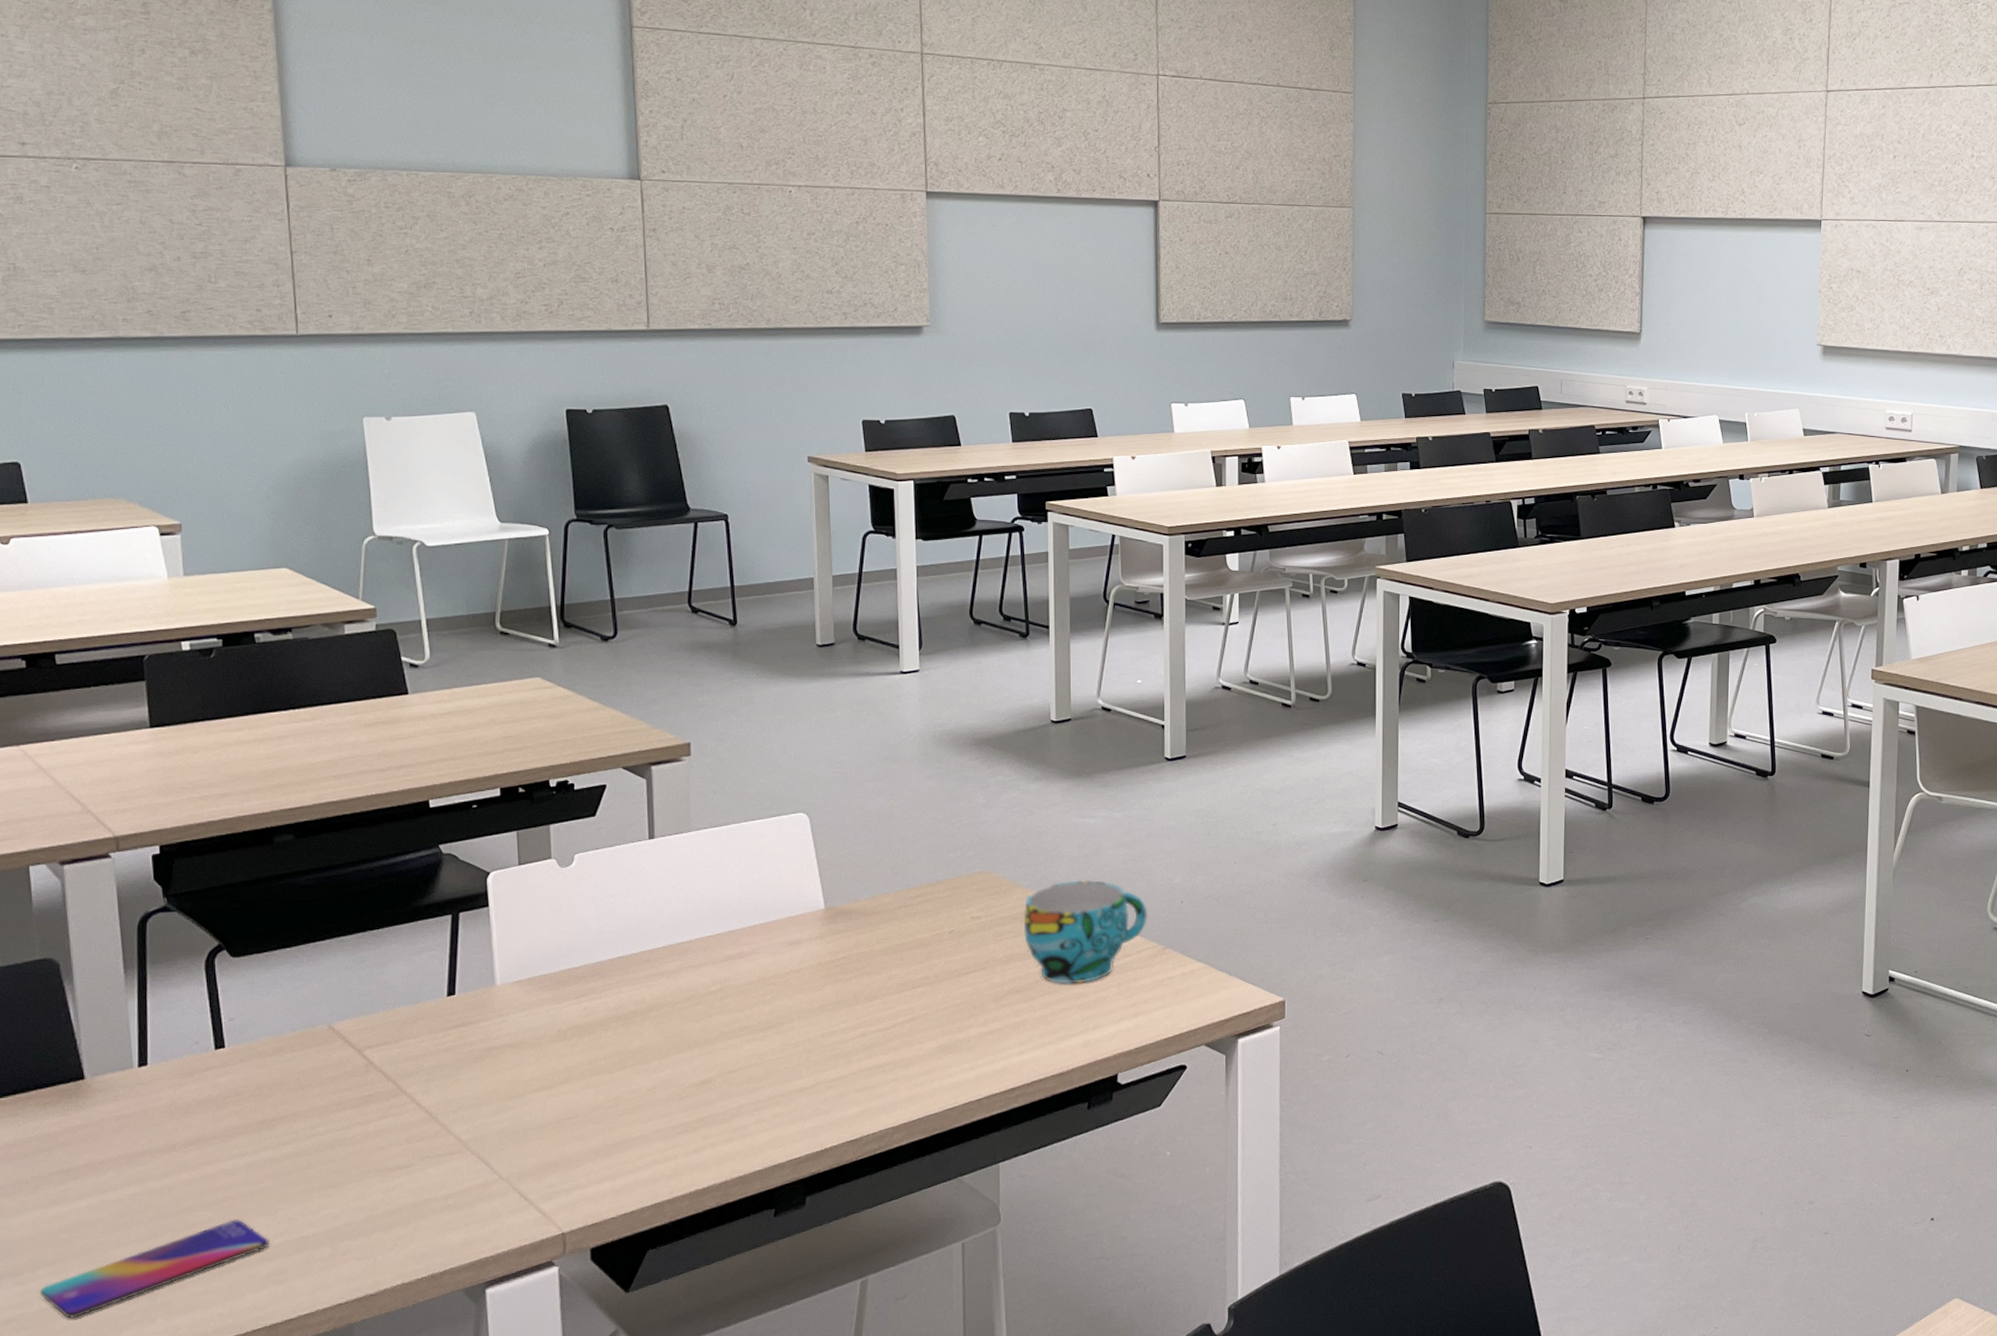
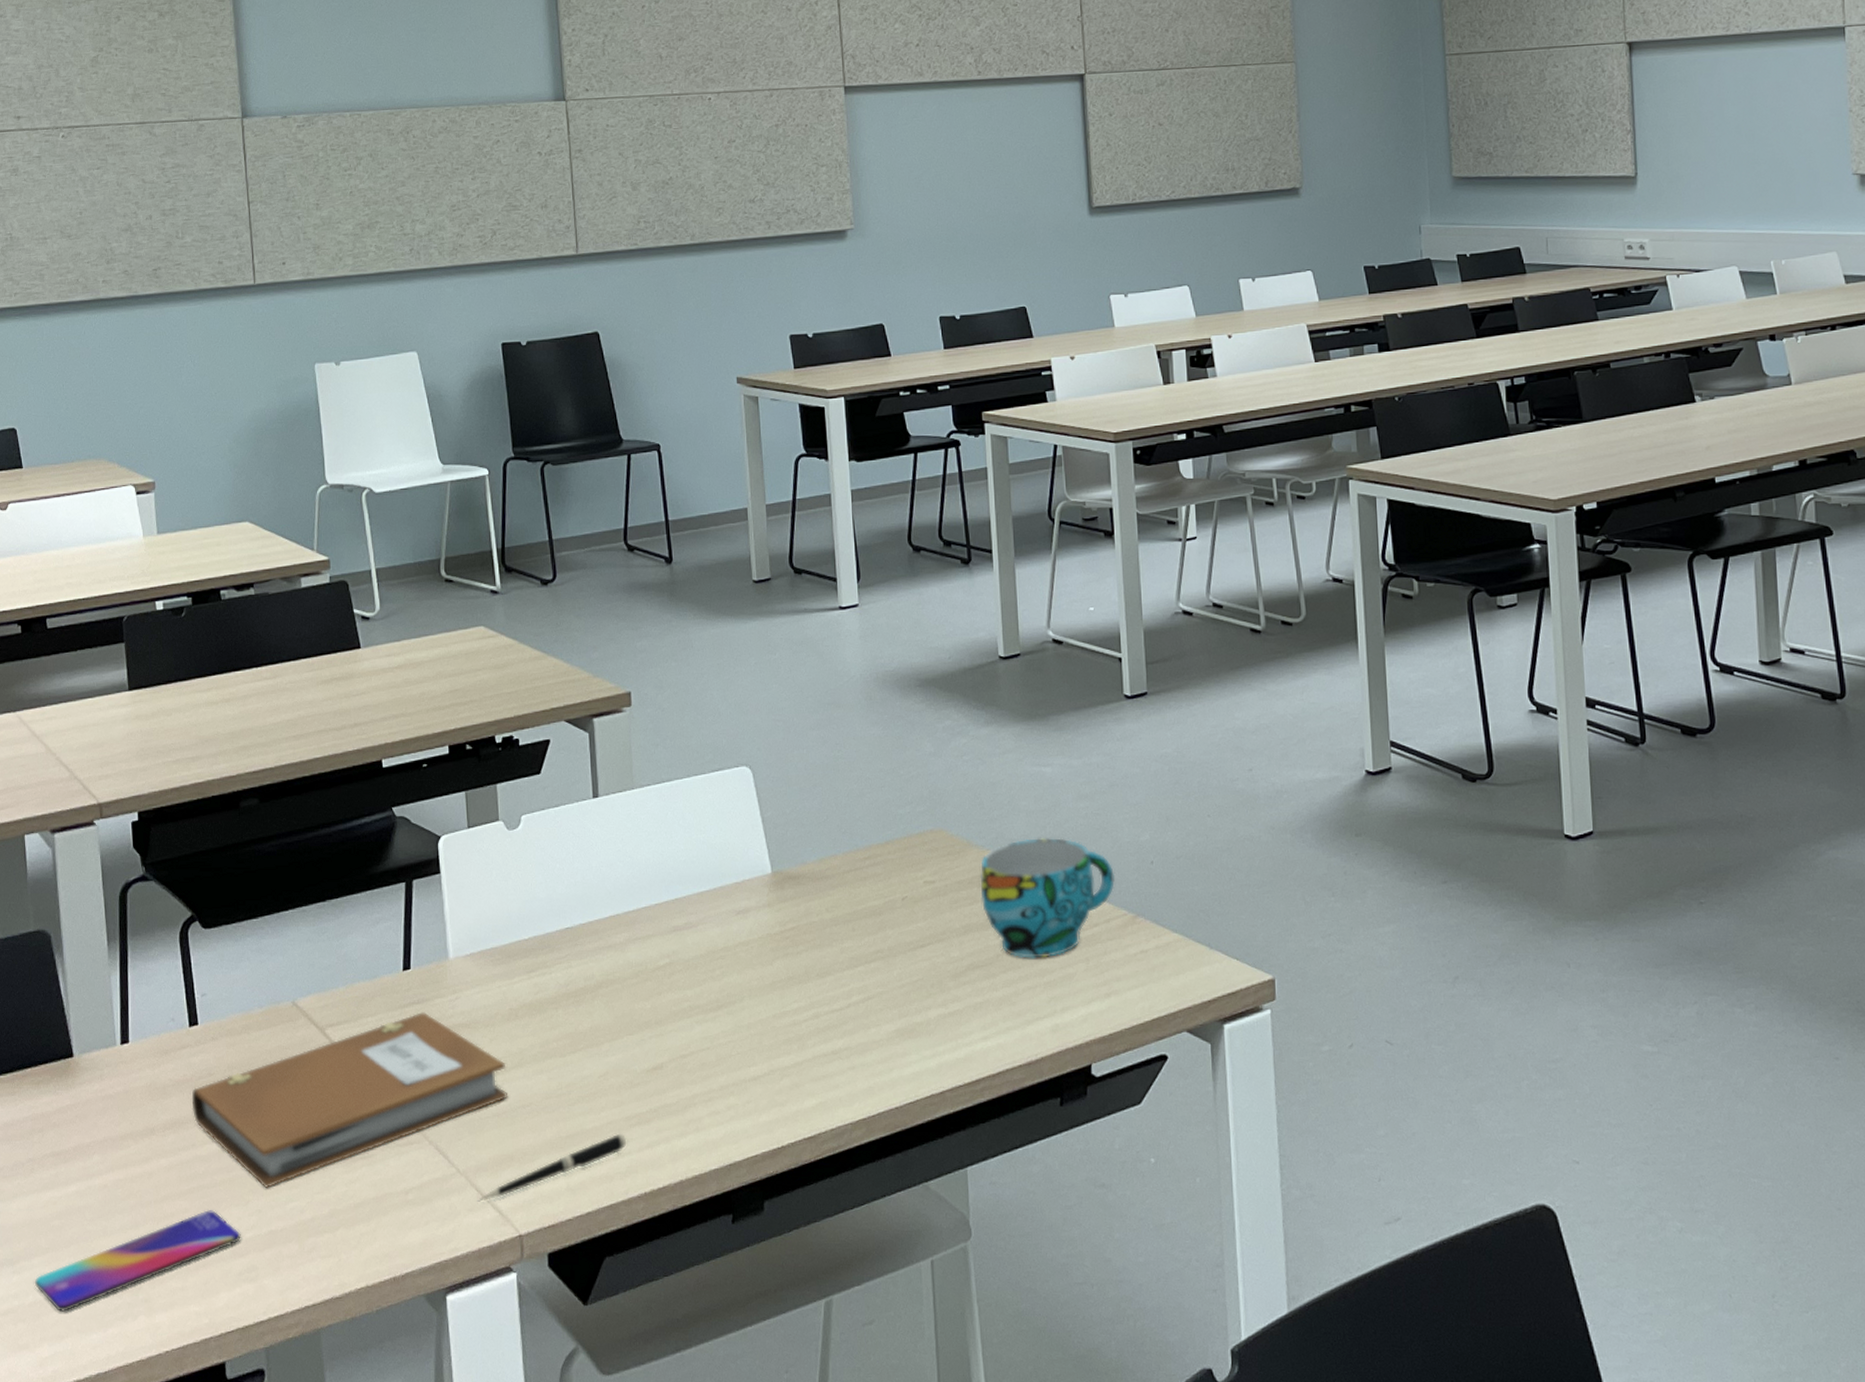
notebook: none [217,1034,554,1197] -> present [191,1012,509,1188]
pen: none [520,1140,673,1205] -> present [477,1133,627,1202]

